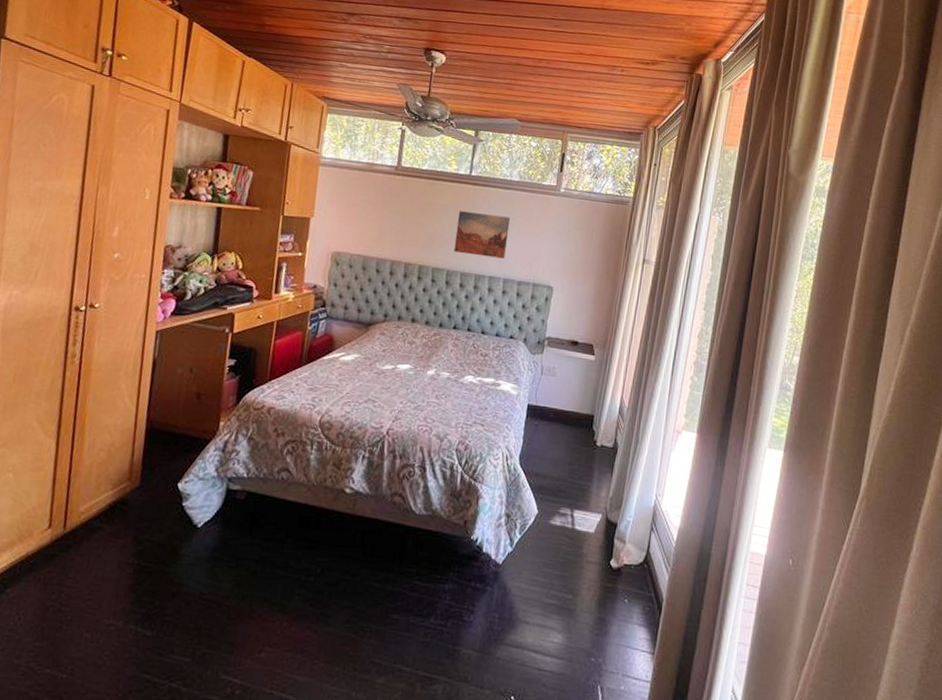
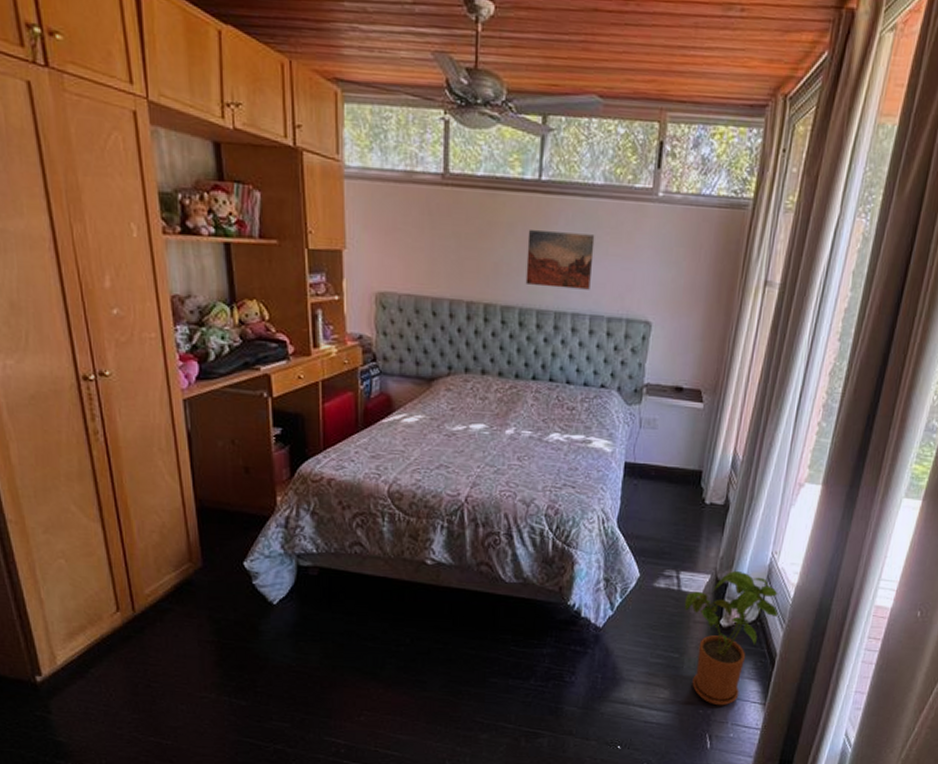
house plant: none [577,511,664,654] -> present [684,570,779,706]

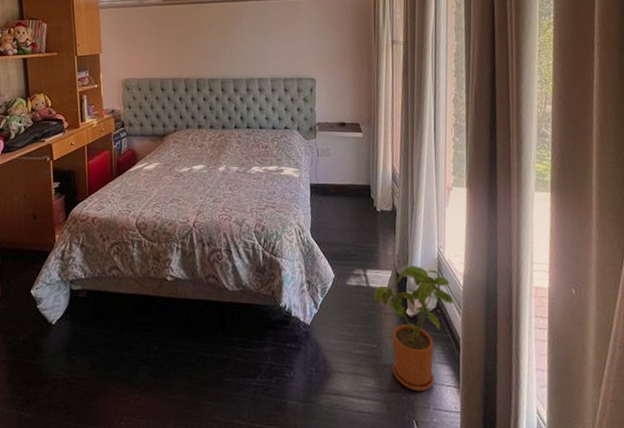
wall art: present [525,230,595,290] -> none [222,24,269,63]

